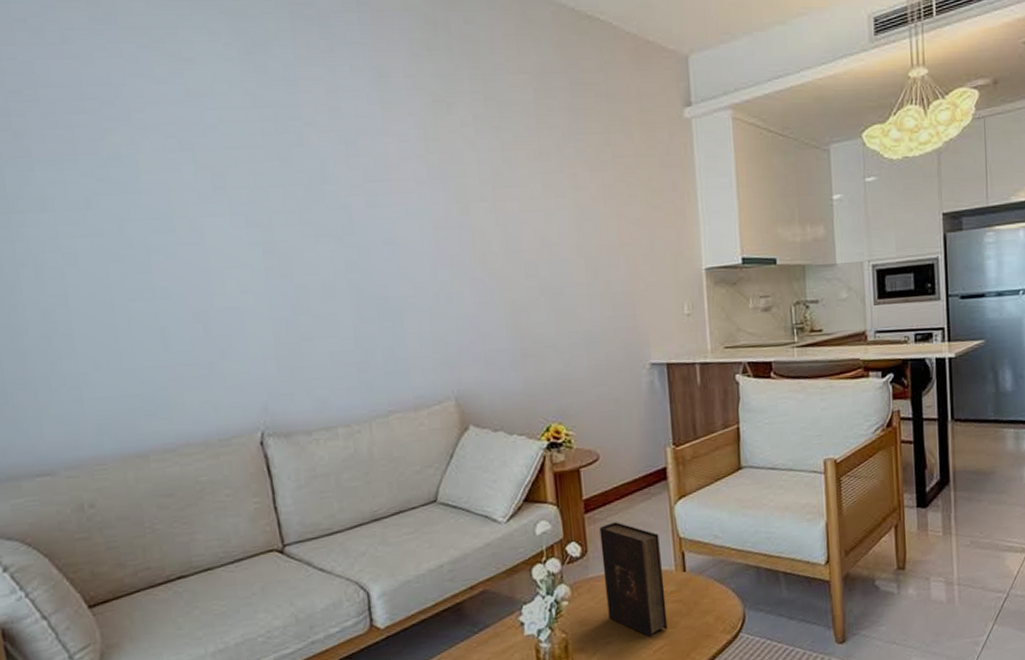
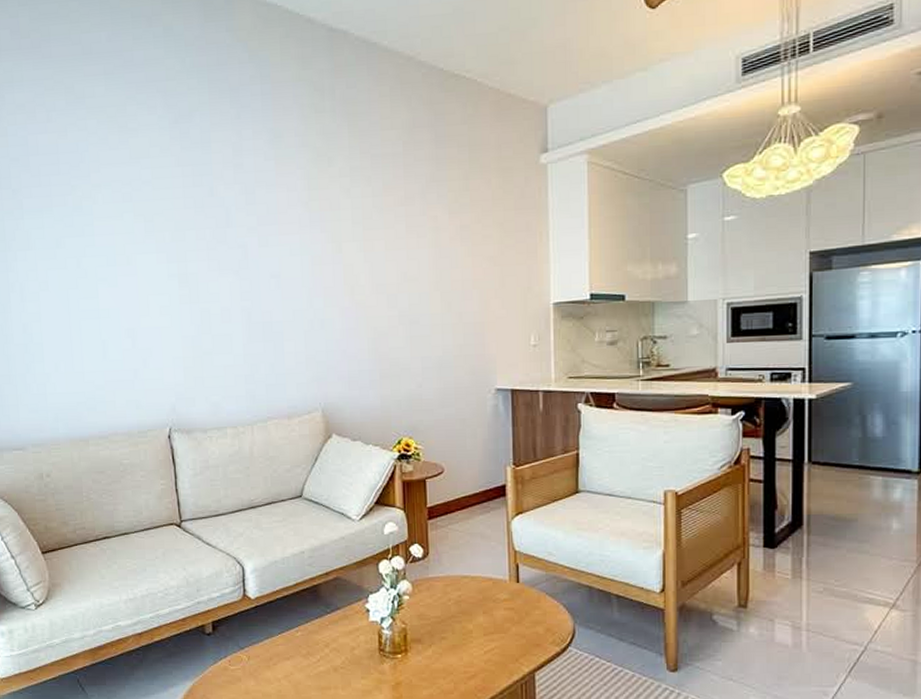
bible: present [599,522,668,638] -> none [441,530,499,639]

